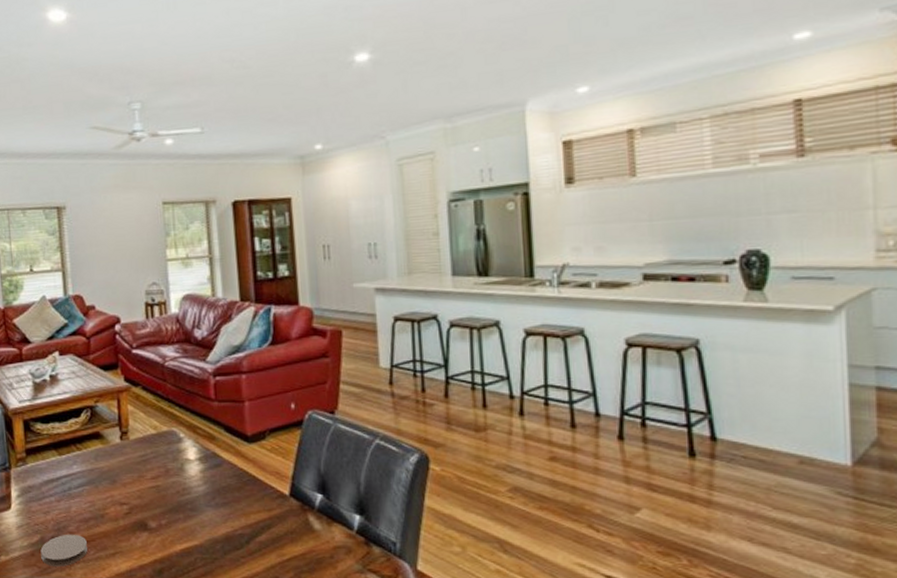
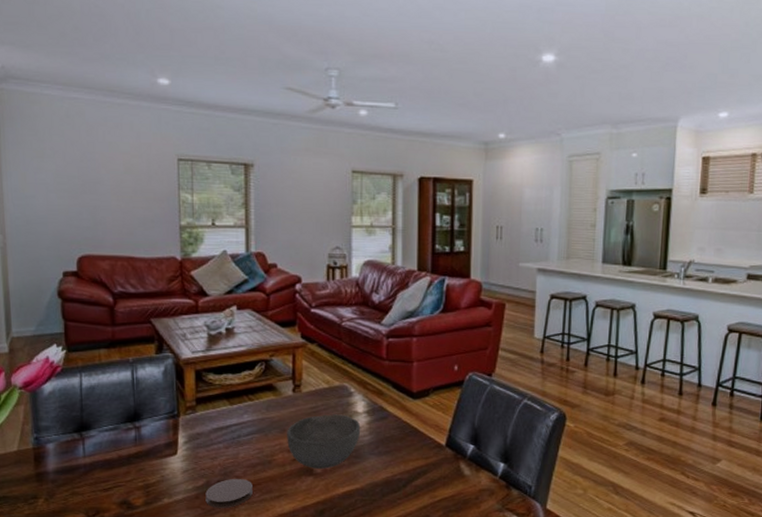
bowl: none [117,462,195,523] -> present [287,414,361,469]

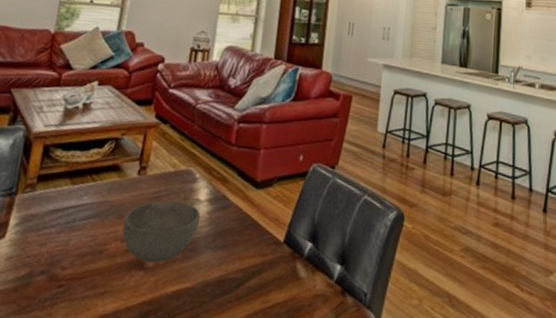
coaster: present [205,478,253,508] -> none [23,269,78,305]

